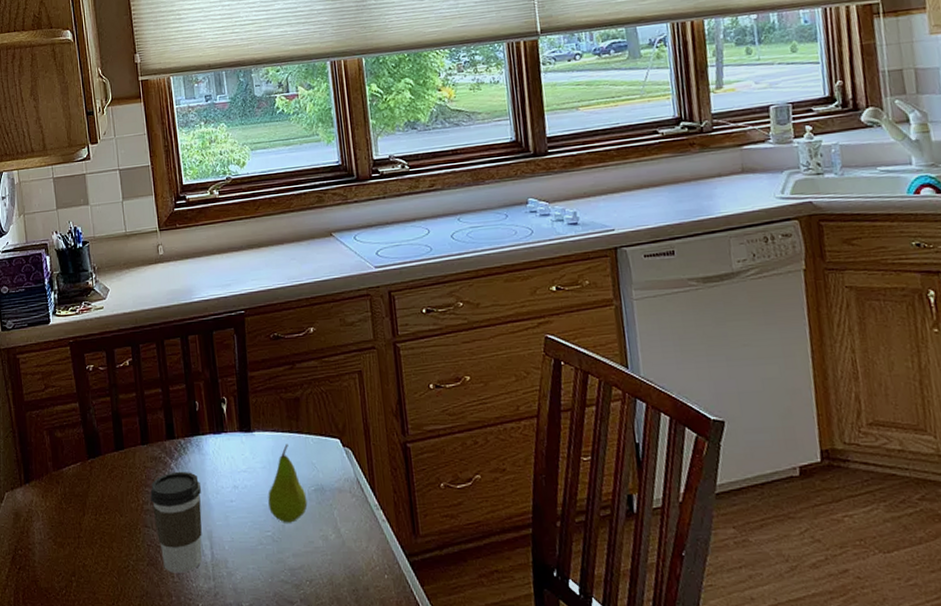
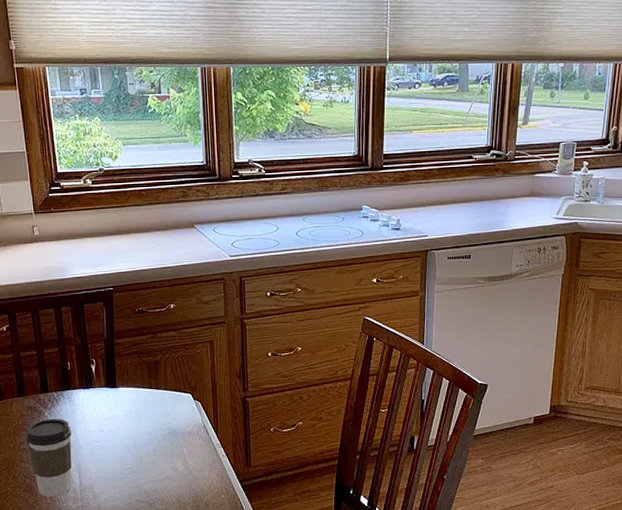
fruit: present [268,443,308,523] -> none [129,397,162,458]

